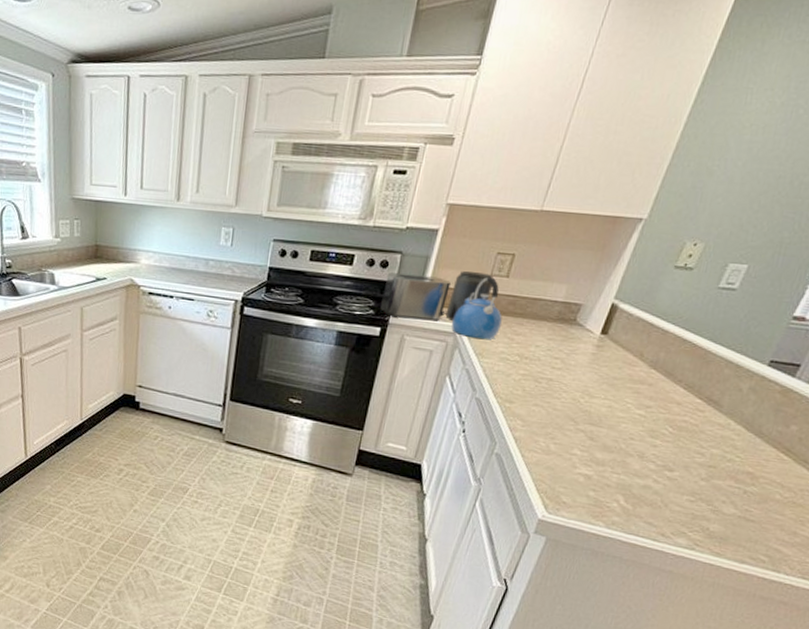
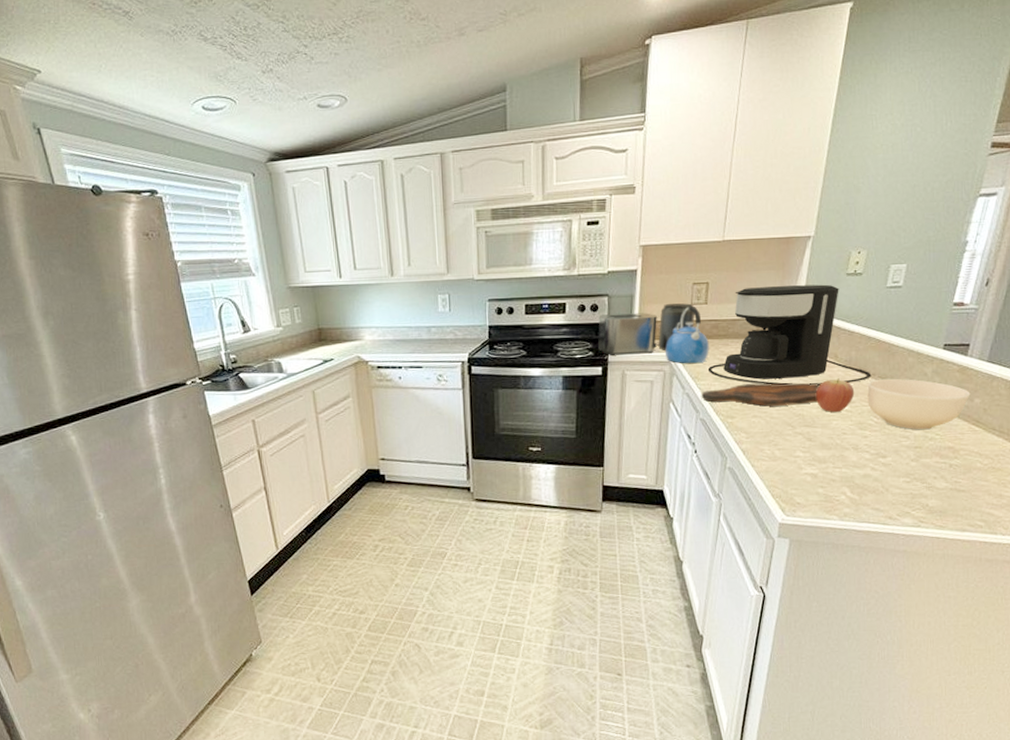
cutting board: none [481,368,616,402] -> present [701,382,820,406]
coffee maker: none [495,266,677,387] -> present [709,284,870,386]
fruit: none [608,379,654,415] -> present [815,378,855,412]
bowl: none [666,386,788,450] -> present [867,378,971,430]

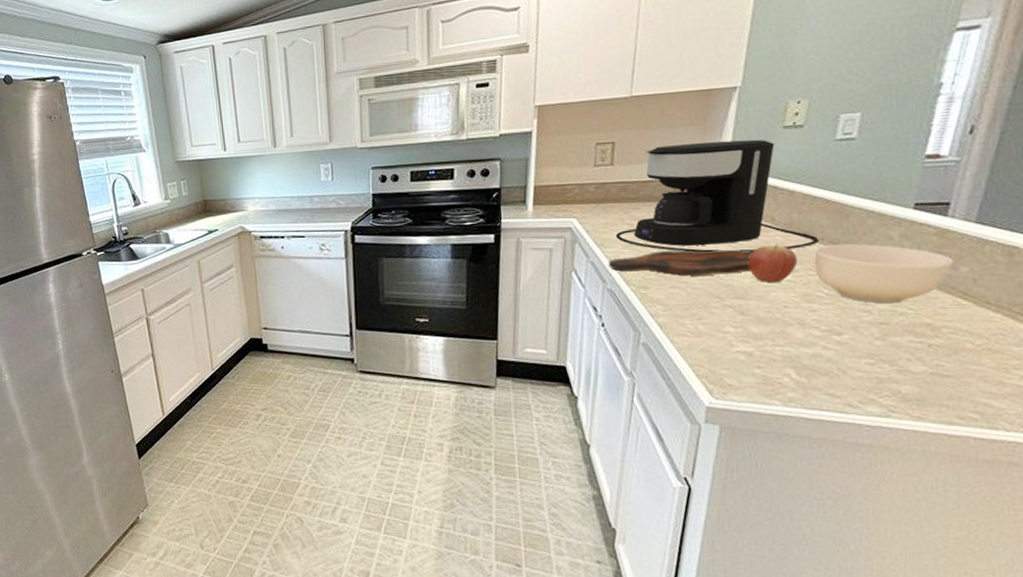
toaster: present [597,313,657,355] -> none [489,176,556,222]
soda can: present [658,303,694,351] -> none [557,165,599,216]
kettle: present [665,305,709,364] -> none [566,167,617,230]

